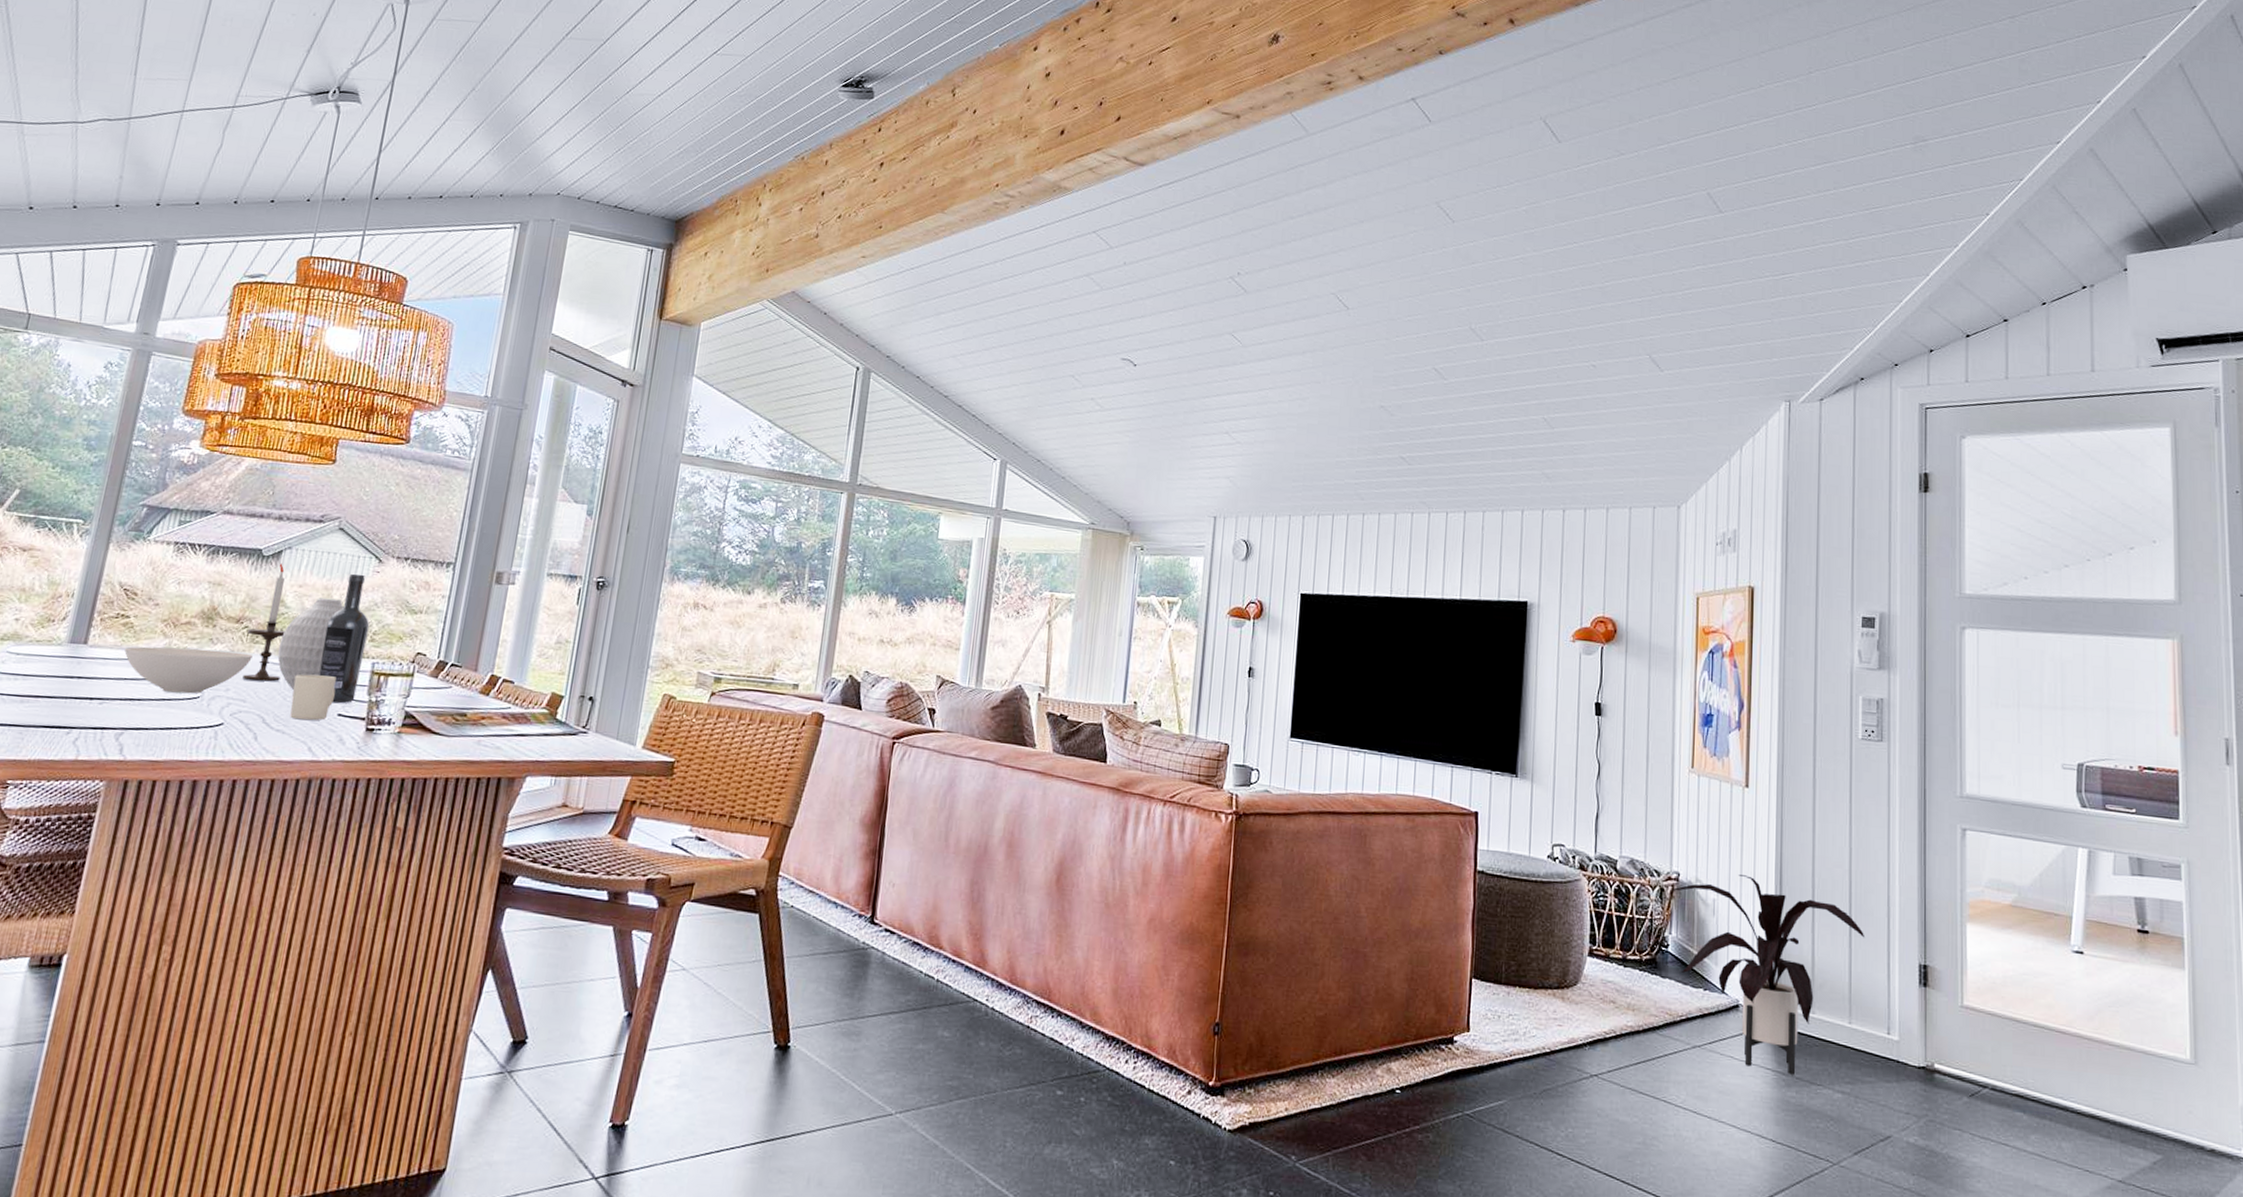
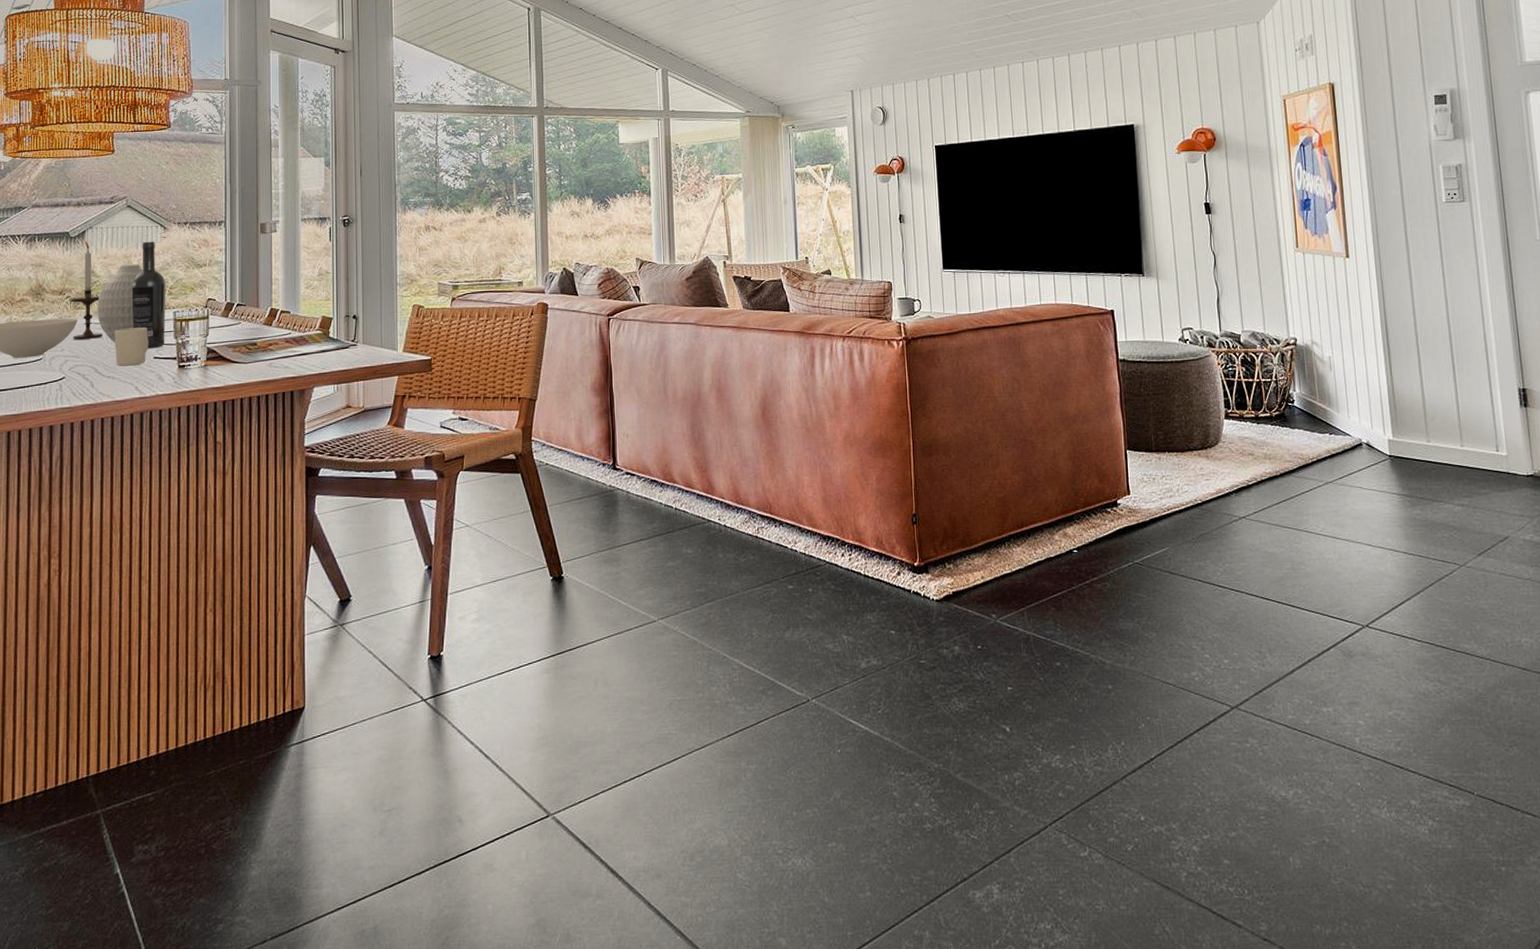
house plant: present [1671,875,1864,1075] -> none [1291,333,1467,496]

